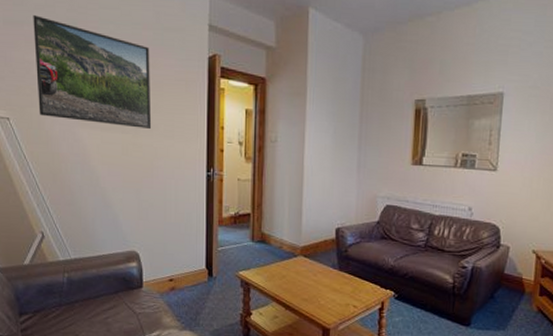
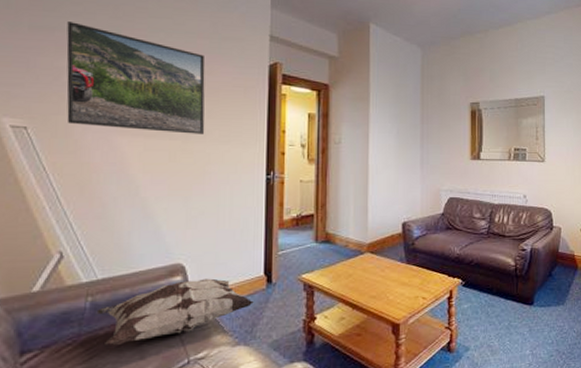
decorative pillow: none [72,266,197,317] -> present [96,278,254,345]

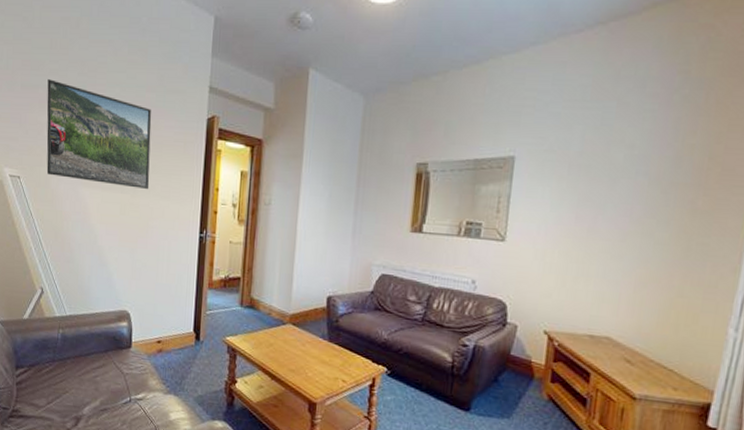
decorative pillow: present [96,278,254,345] -> none [65,326,184,374]

